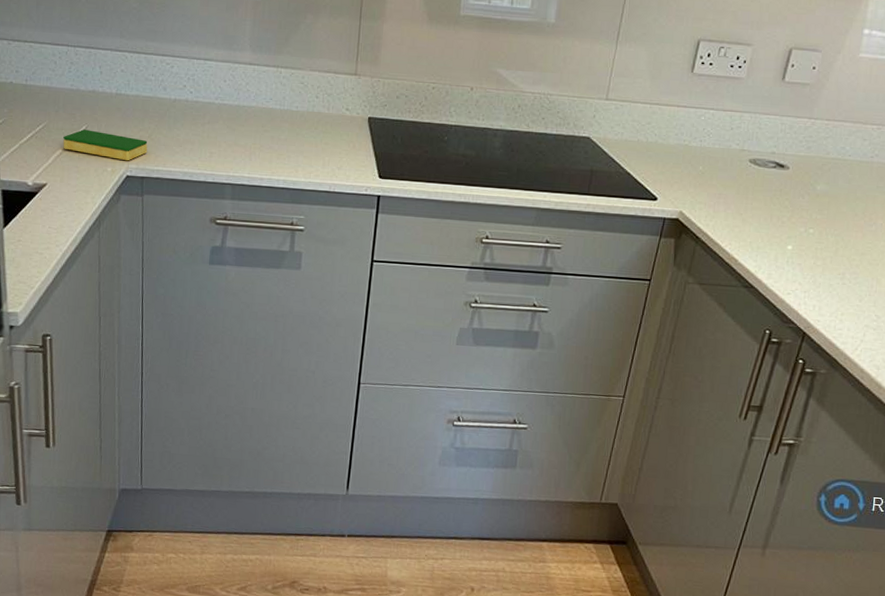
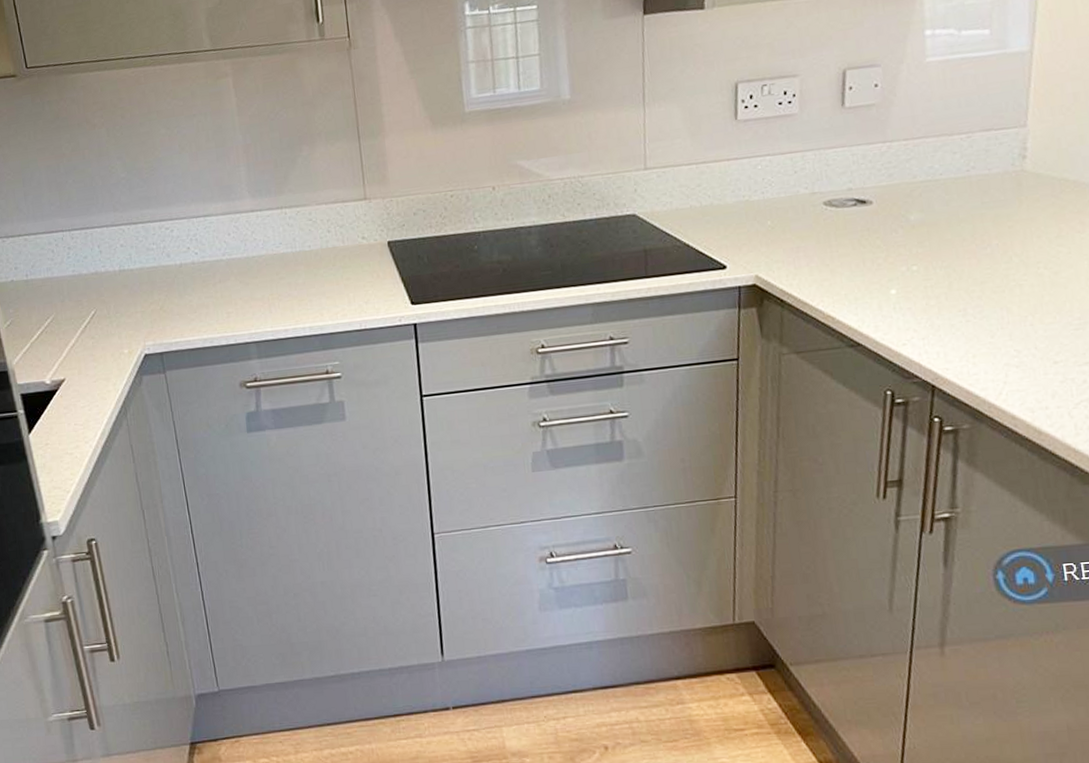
dish sponge: present [63,129,148,161] -> none [73,313,162,340]

